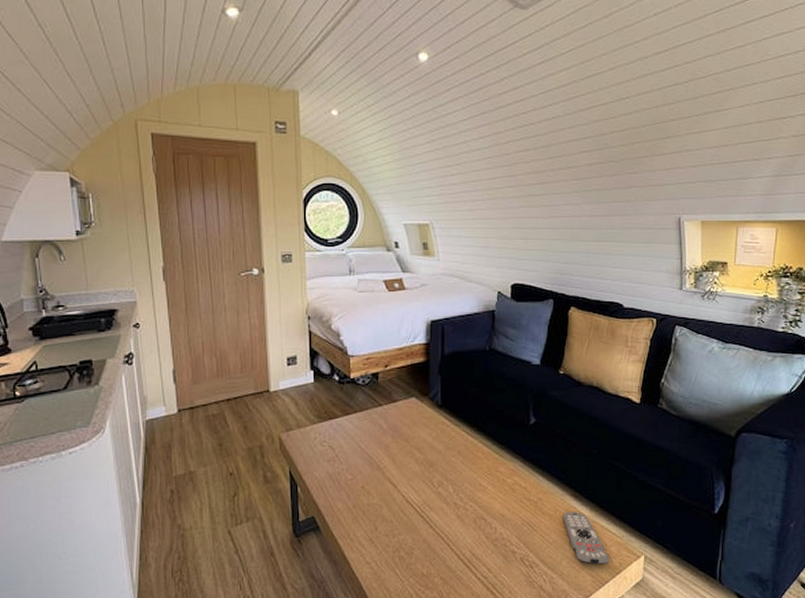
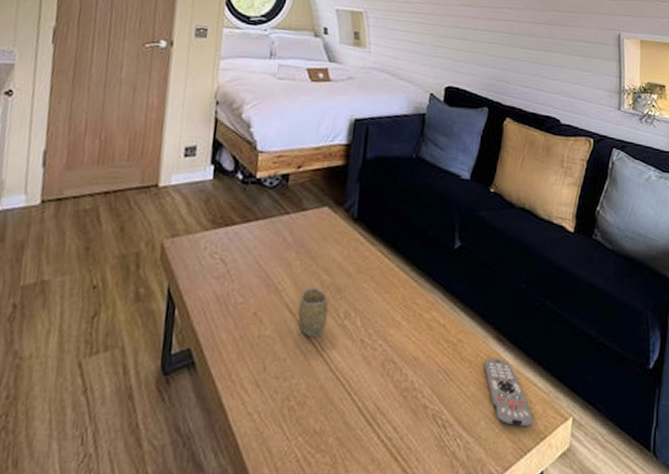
cup: none [399,464,424,503] -> present [298,287,329,337]

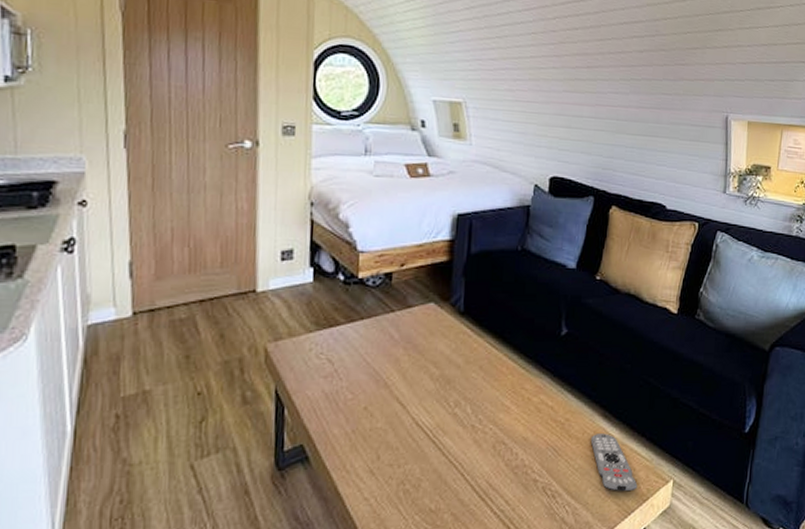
cup: present [298,287,329,337] -> none [408,380,439,426]

